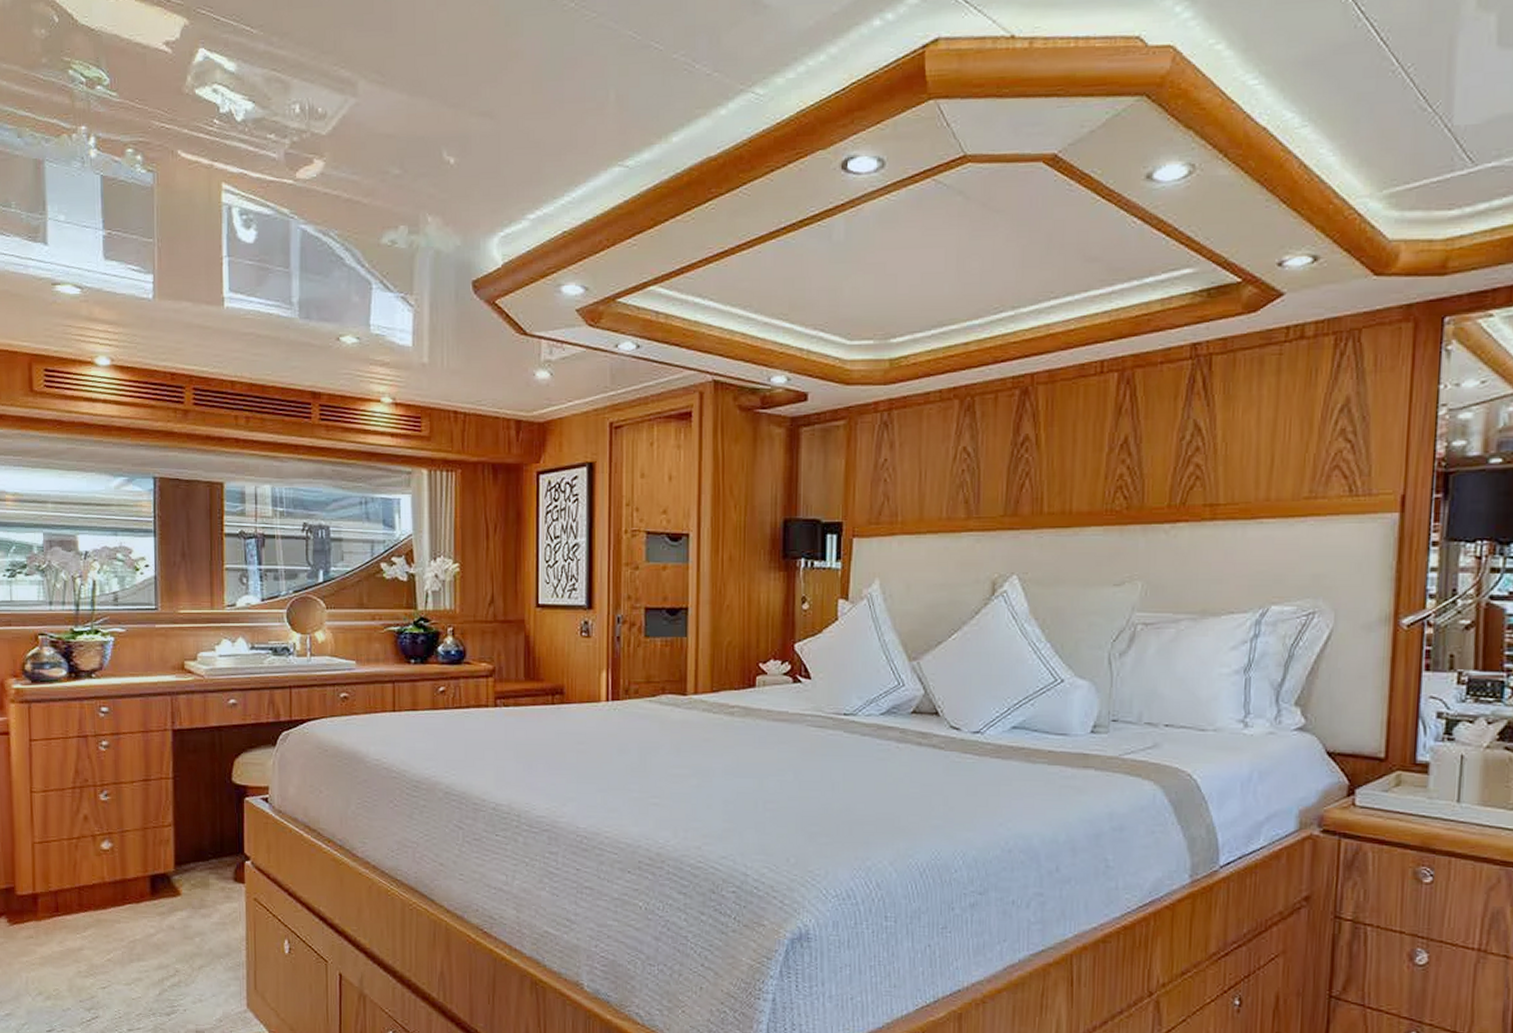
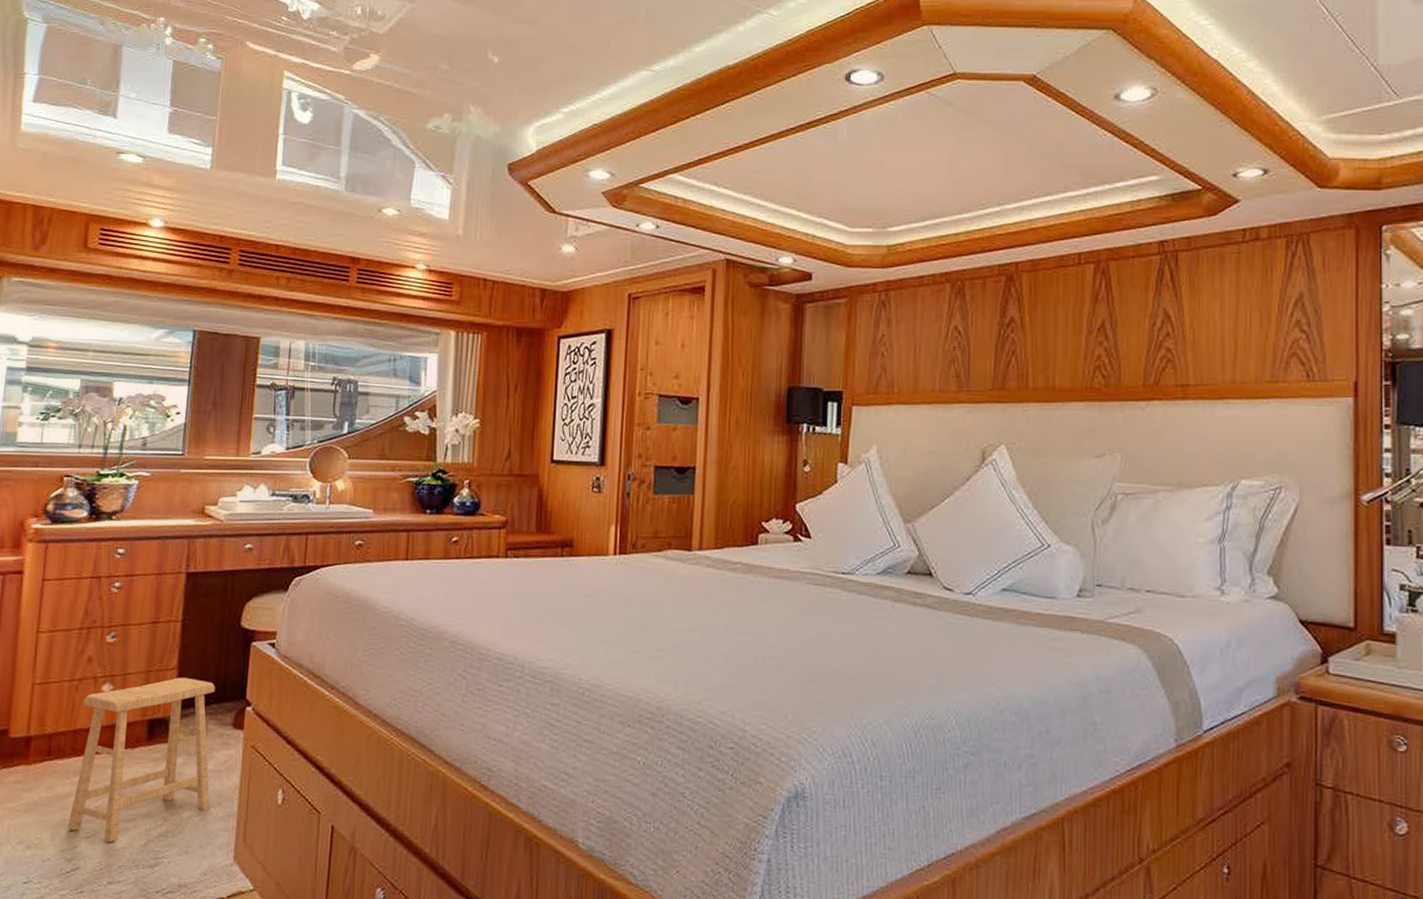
footstool: none [83,833,219,993] -> present [67,677,215,843]

